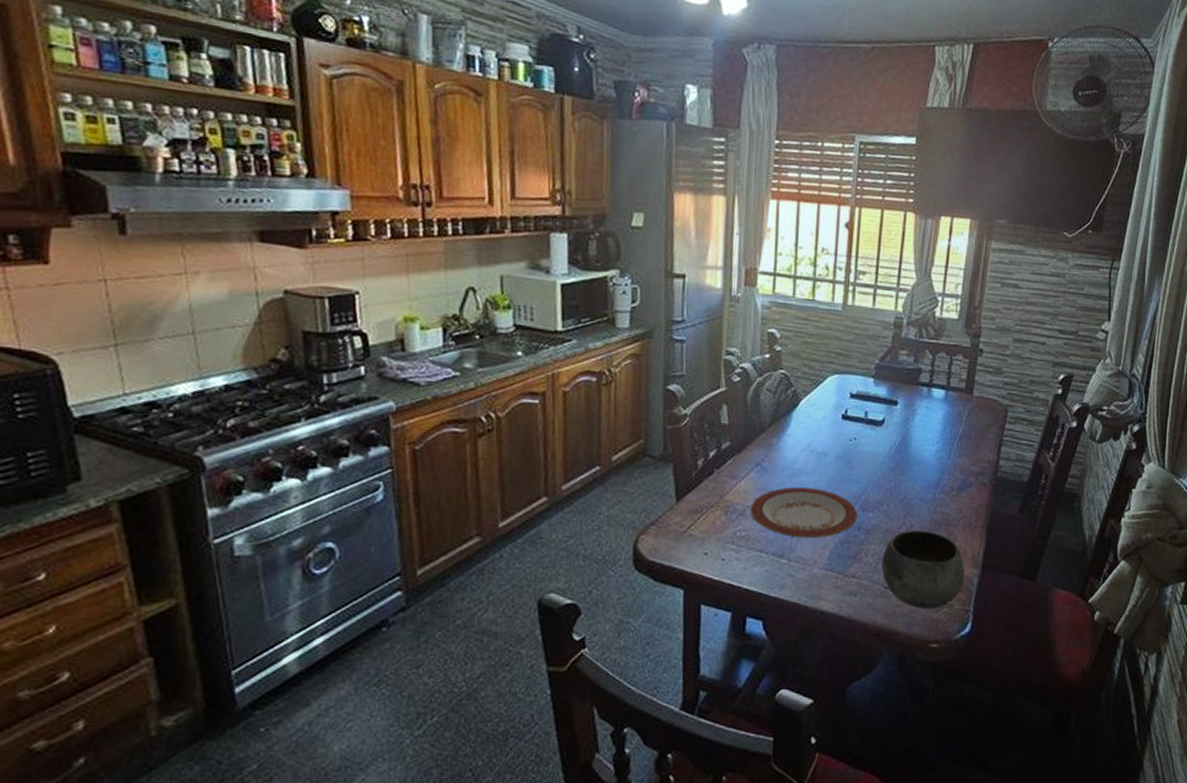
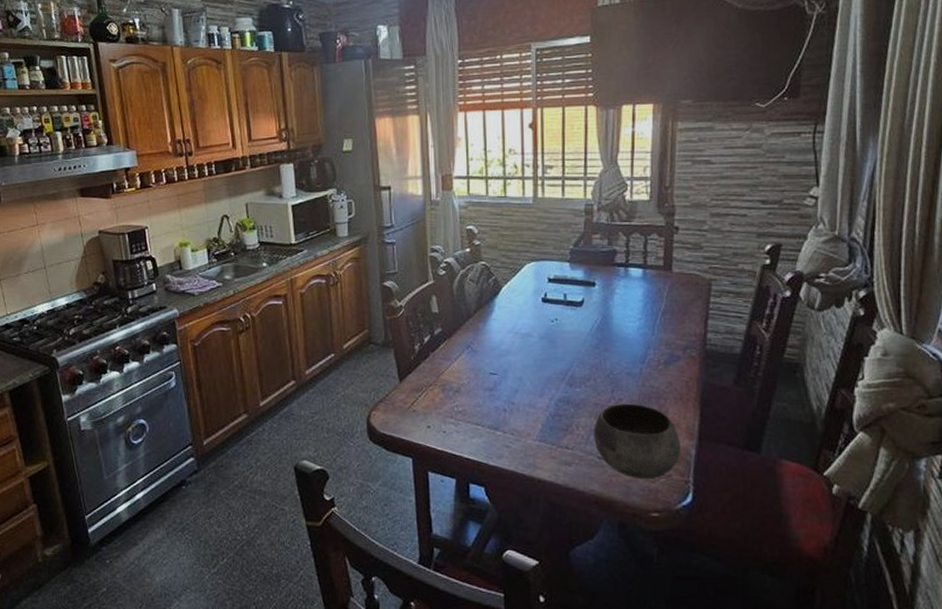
plate: present [750,487,858,539] -> none [464,366,566,413]

